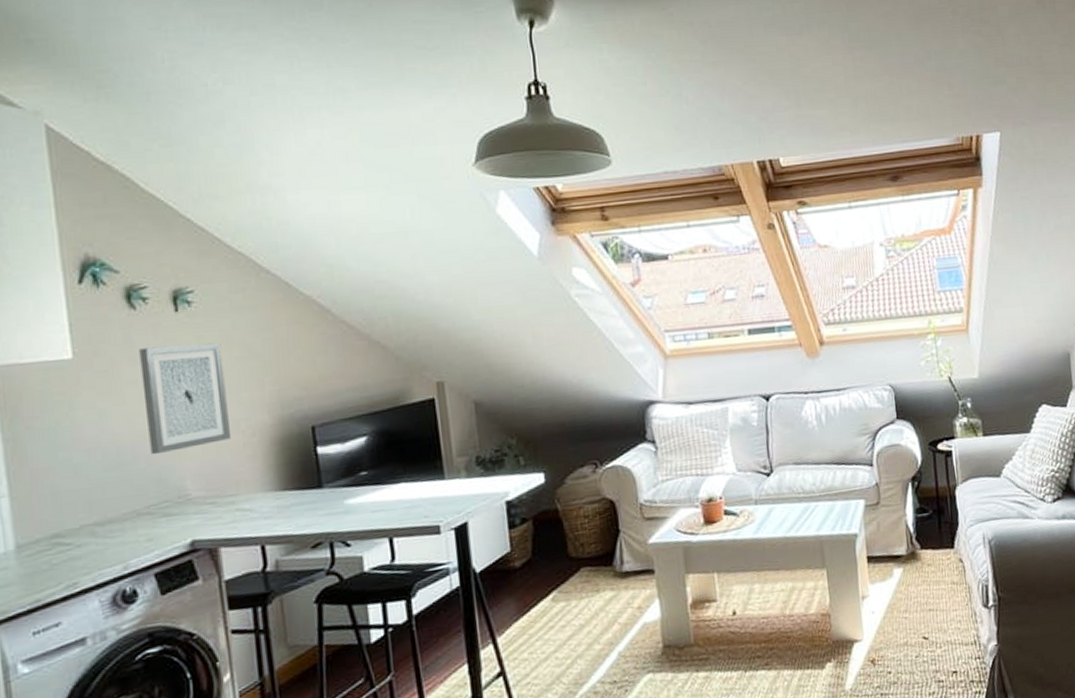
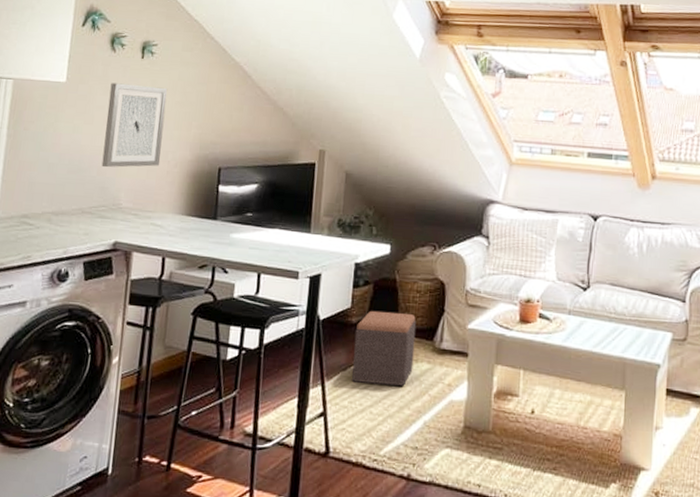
footstool: none [520,543,596,631] -> present [352,310,417,386]

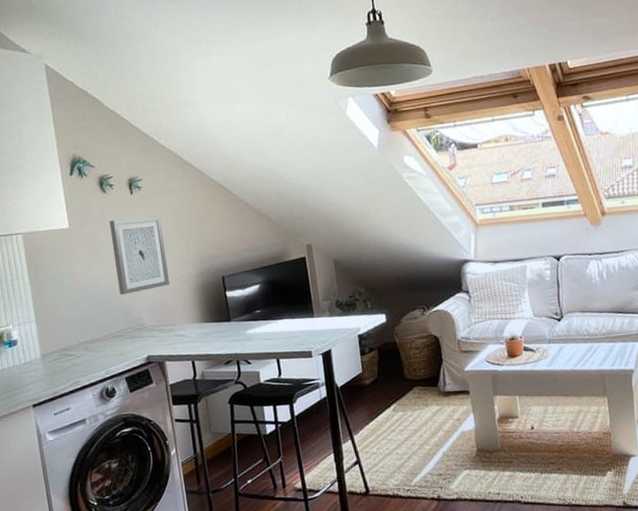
footstool: present [352,310,417,386] -> none [370,368,425,432]

